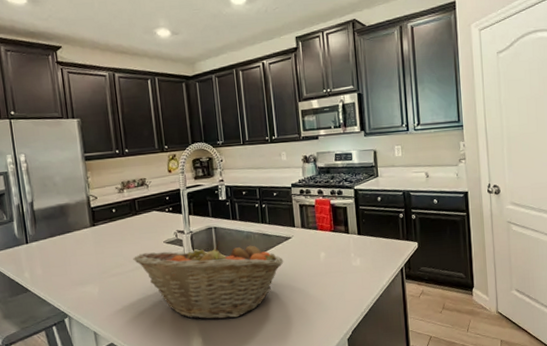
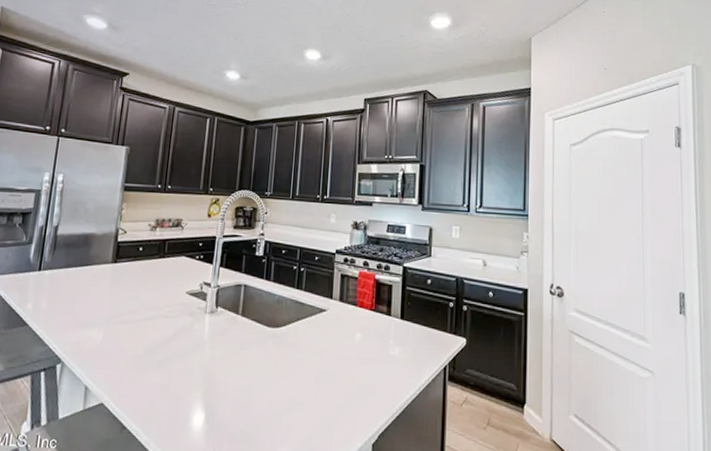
fruit basket: present [133,240,284,320] -> none [149,301,314,395]

